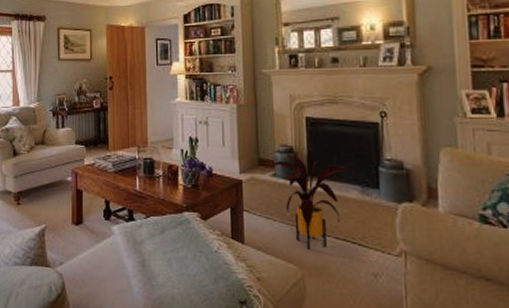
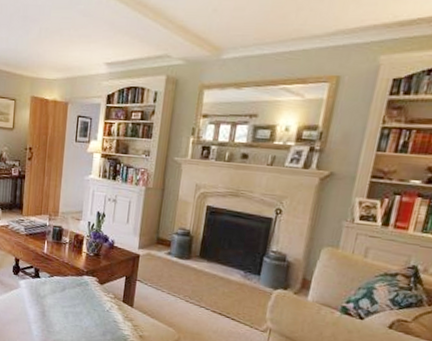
house plant: present [261,154,355,249] -> none [158,237,242,318]

